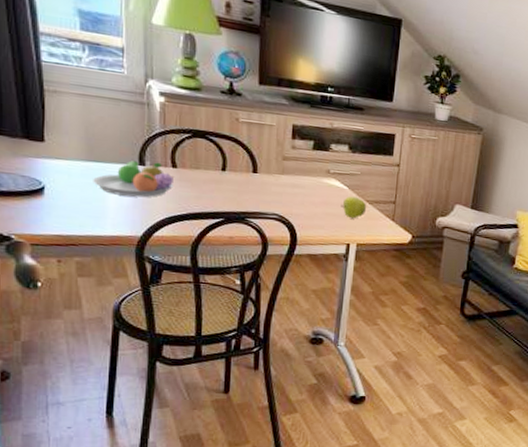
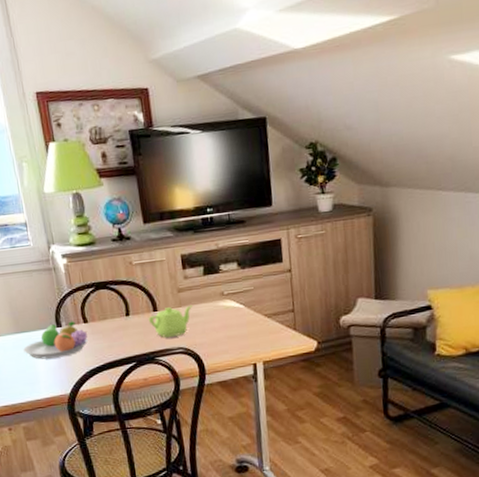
teapot: none [245,172,295,203] -> present [148,305,192,338]
apple: present [341,196,367,219] -> none [240,313,267,337]

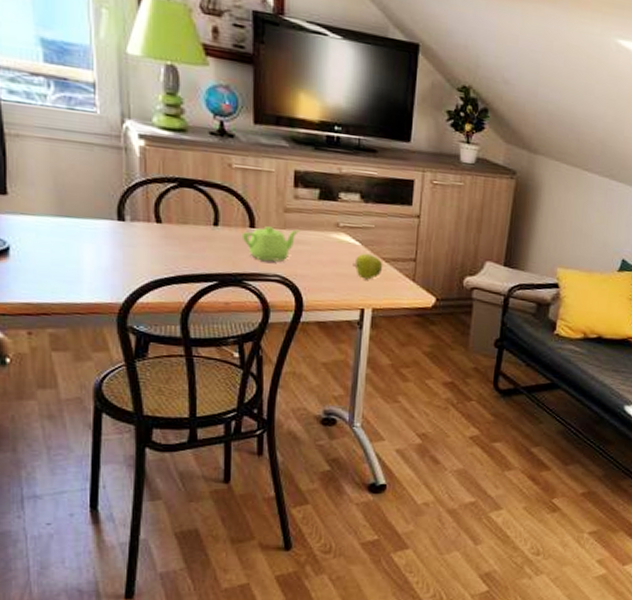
fruit bowl: present [23,321,88,360] -> none [65,215,160,258]
apple: none [240,313,267,337] -> present [353,253,383,280]

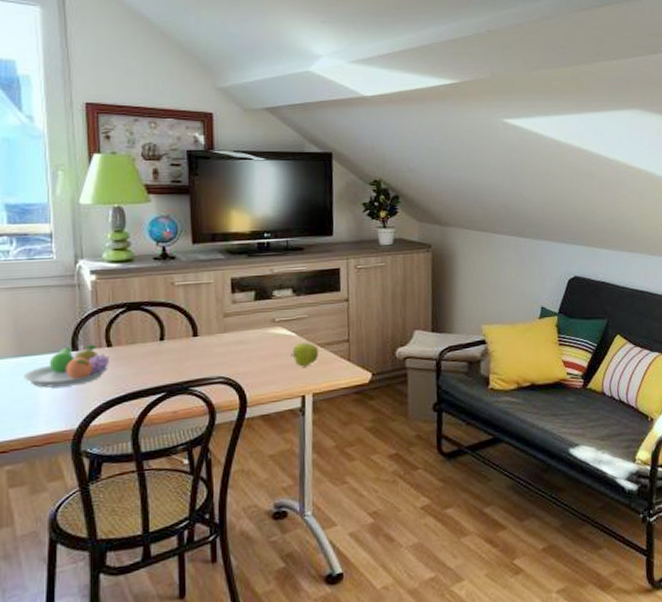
fruit bowl: none [65,215,160,258] -> present [23,344,111,388]
teapot: present [241,226,299,262] -> none [186,331,238,366]

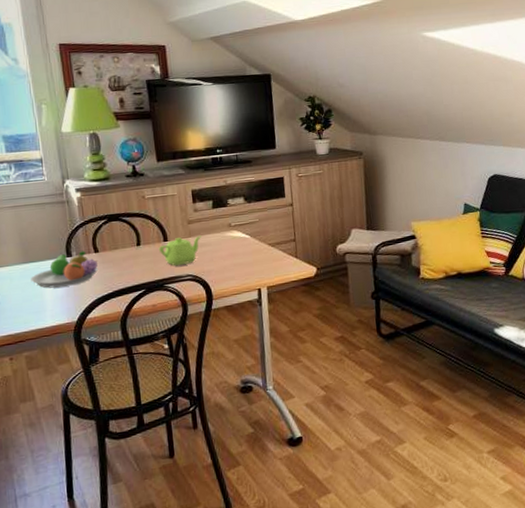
teapot: none [186,331,238,366] -> present [158,235,201,266]
apple: present [290,341,319,367] -> none [246,242,271,264]

